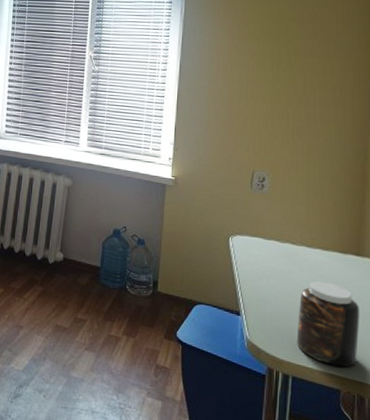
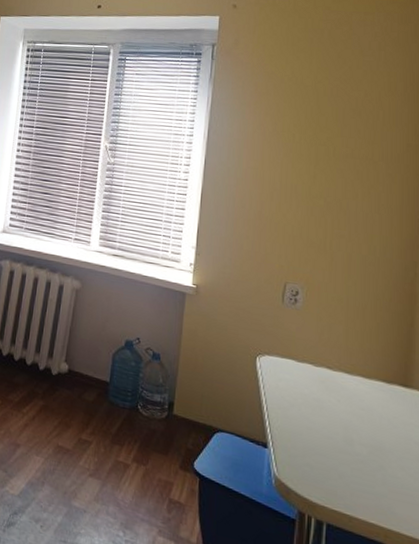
jar: present [297,280,360,368] -> none [333,413,408,517]

